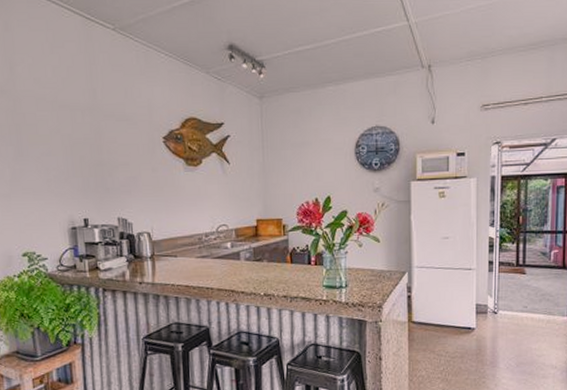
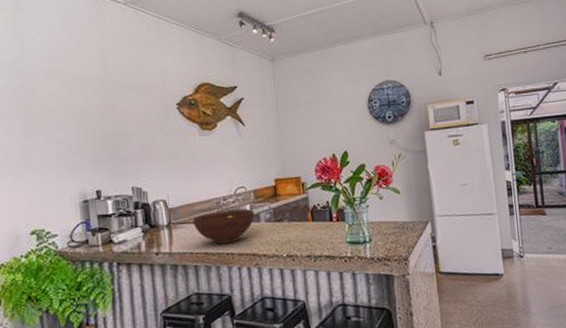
fruit bowl: none [174,247,235,279] -> present [192,209,255,245]

